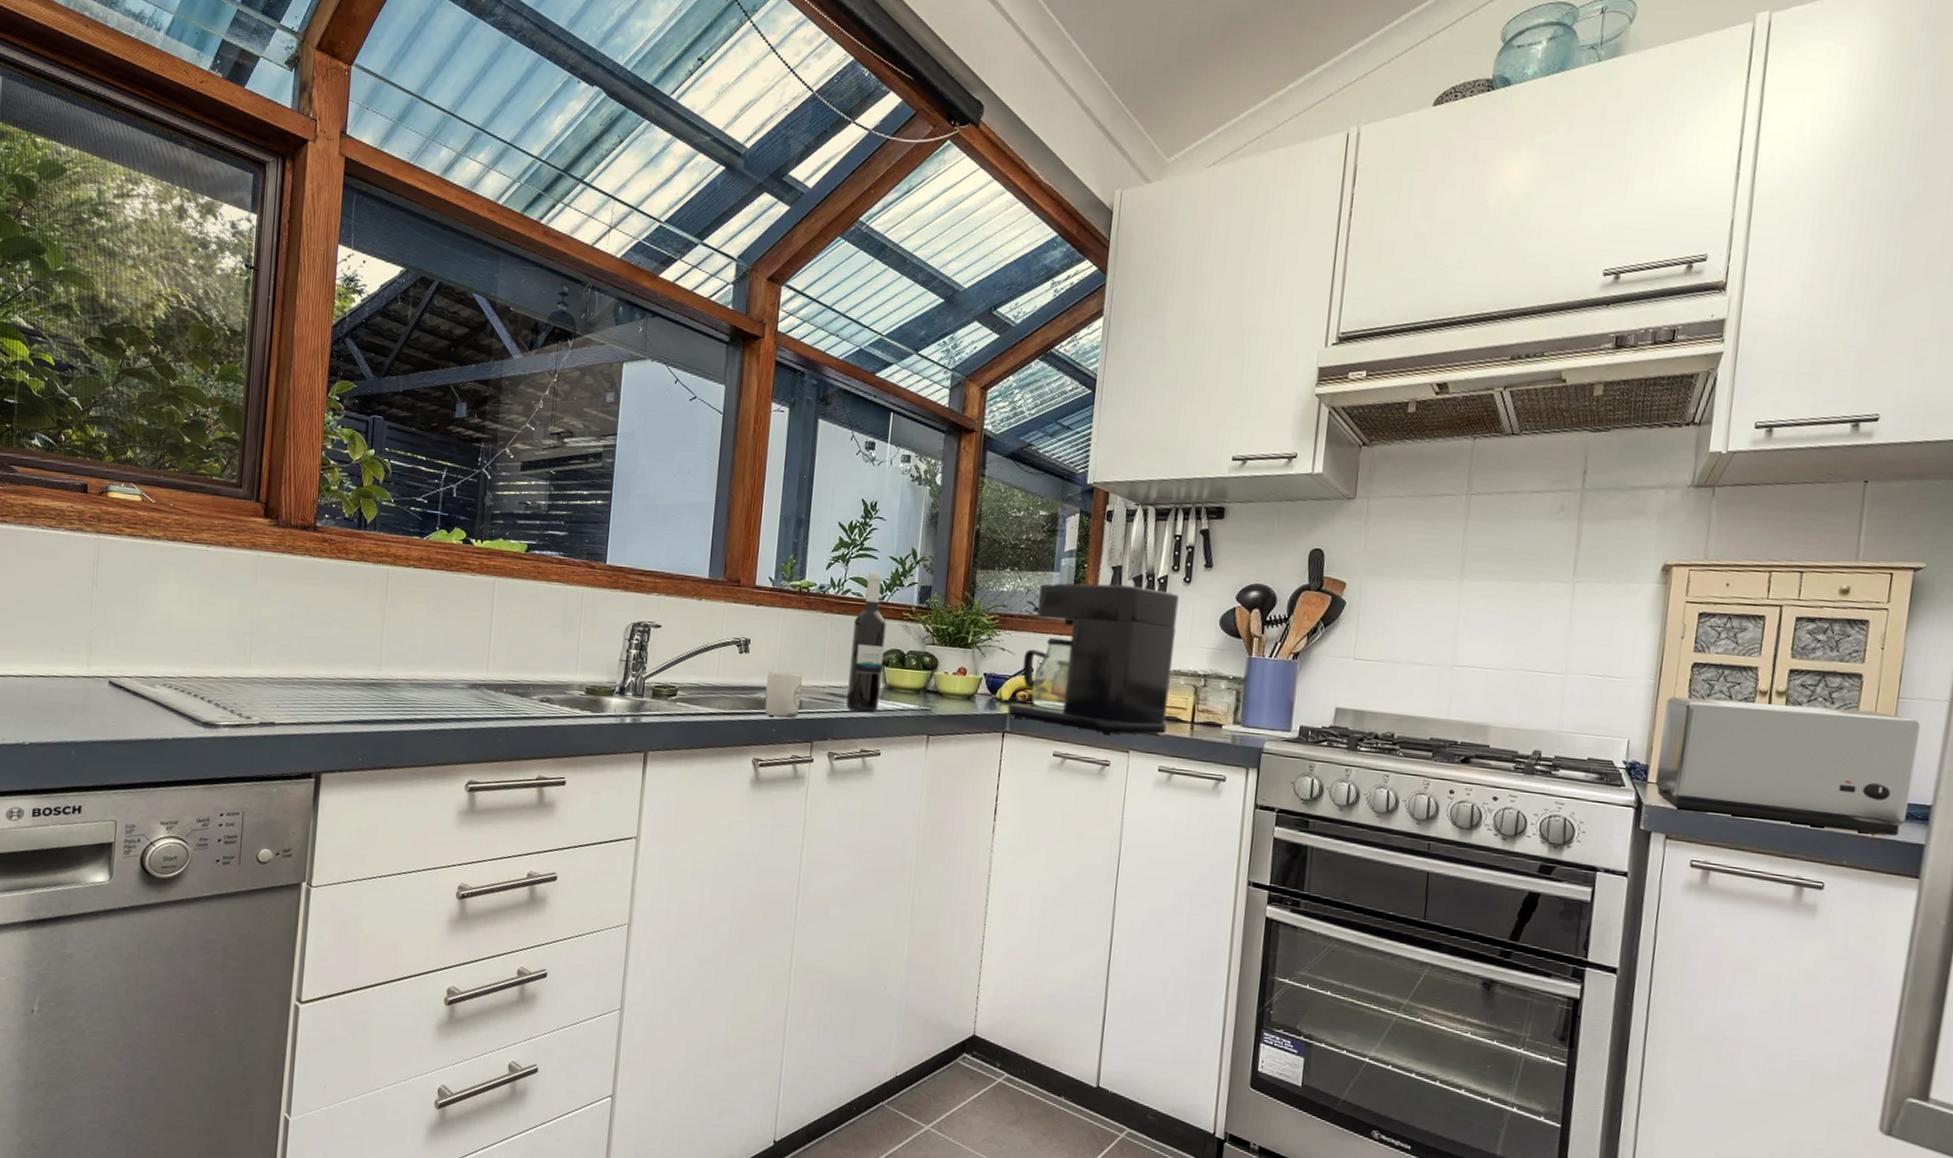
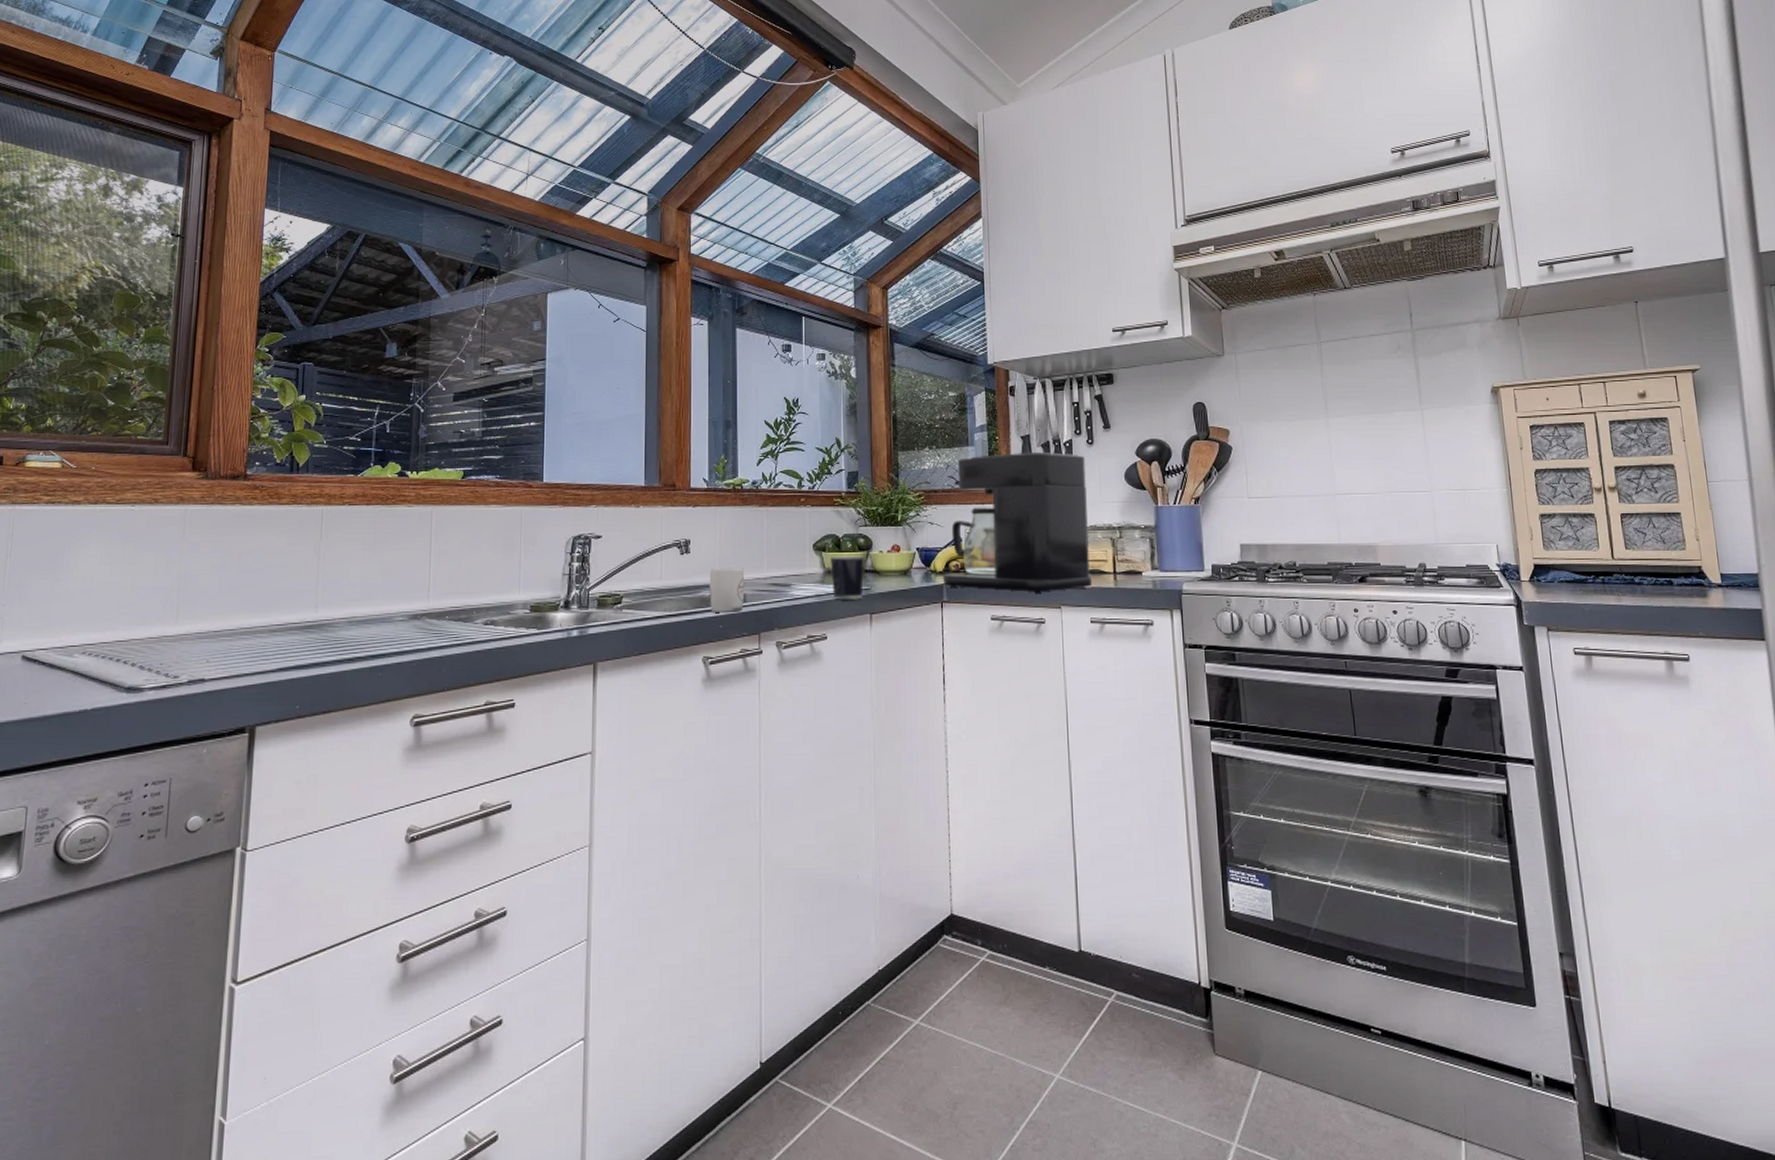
wine bottle: present [846,573,886,713] -> none [789,464,820,599]
mug: none [891,672,929,720] -> present [830,556,865,601]
toaster: present [1656,696,1921,836] -> none [1521,496,1741,606]

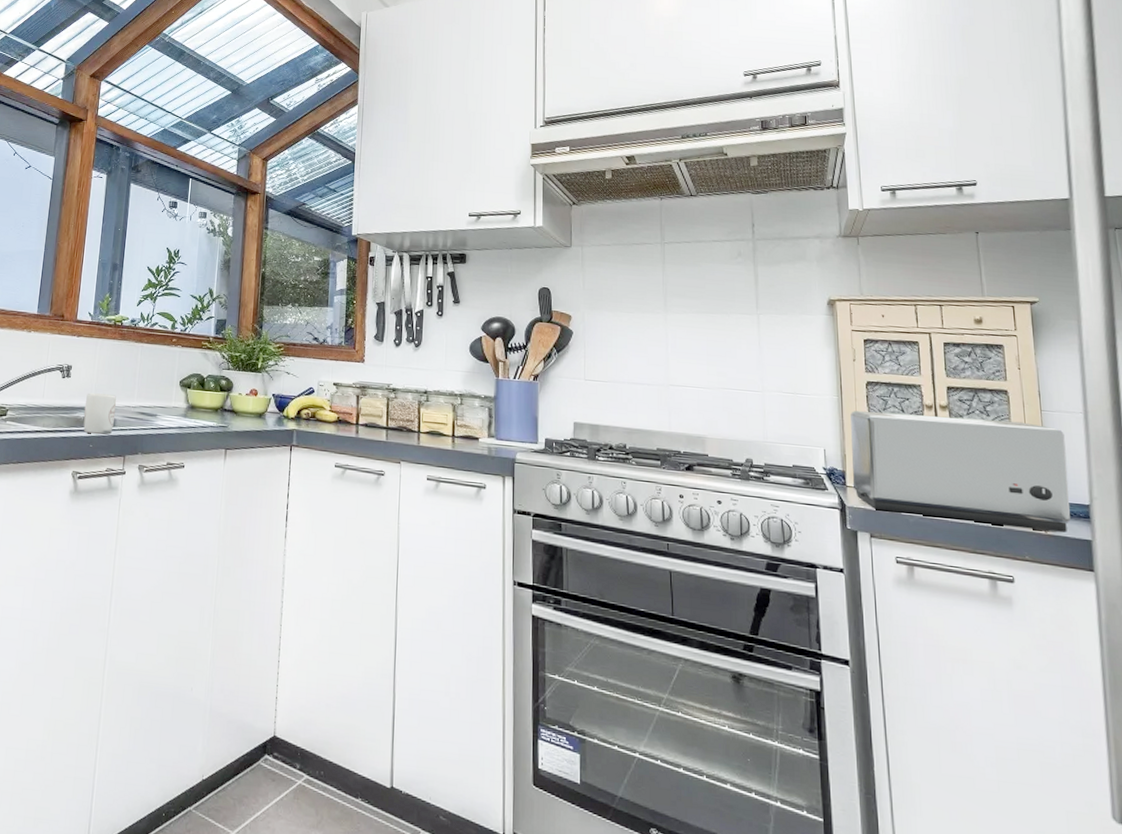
mug: present [830,556,865,601] -> none [193,394,225,436]
coffee maker: present [943,451,1093,593] -> none [294,316,434,447]
toaster: none [1521,496,1741,606] -> present [850,410,1071,533]

